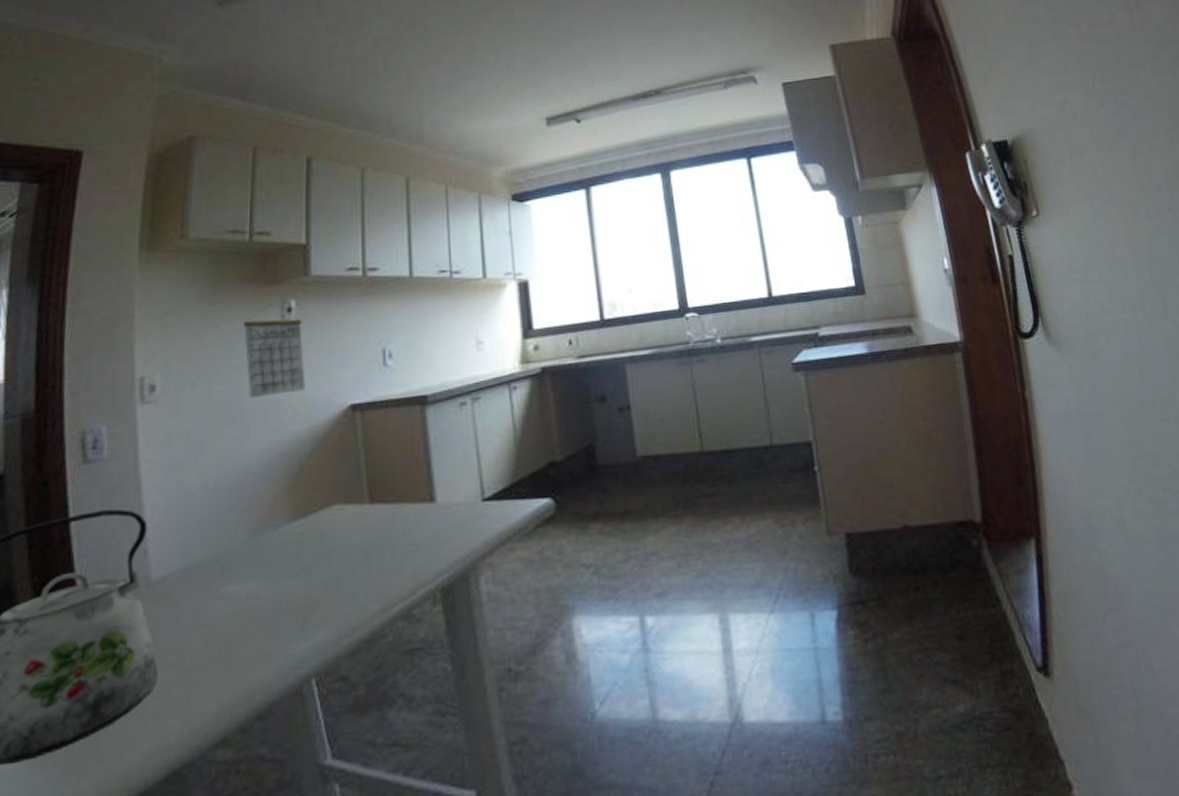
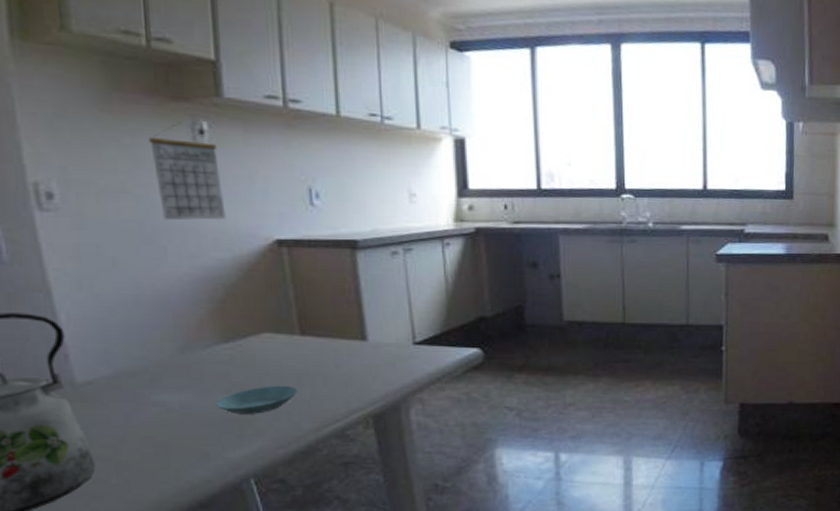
saucer: none [283,562,364,601] -> present [216,385,297,414]

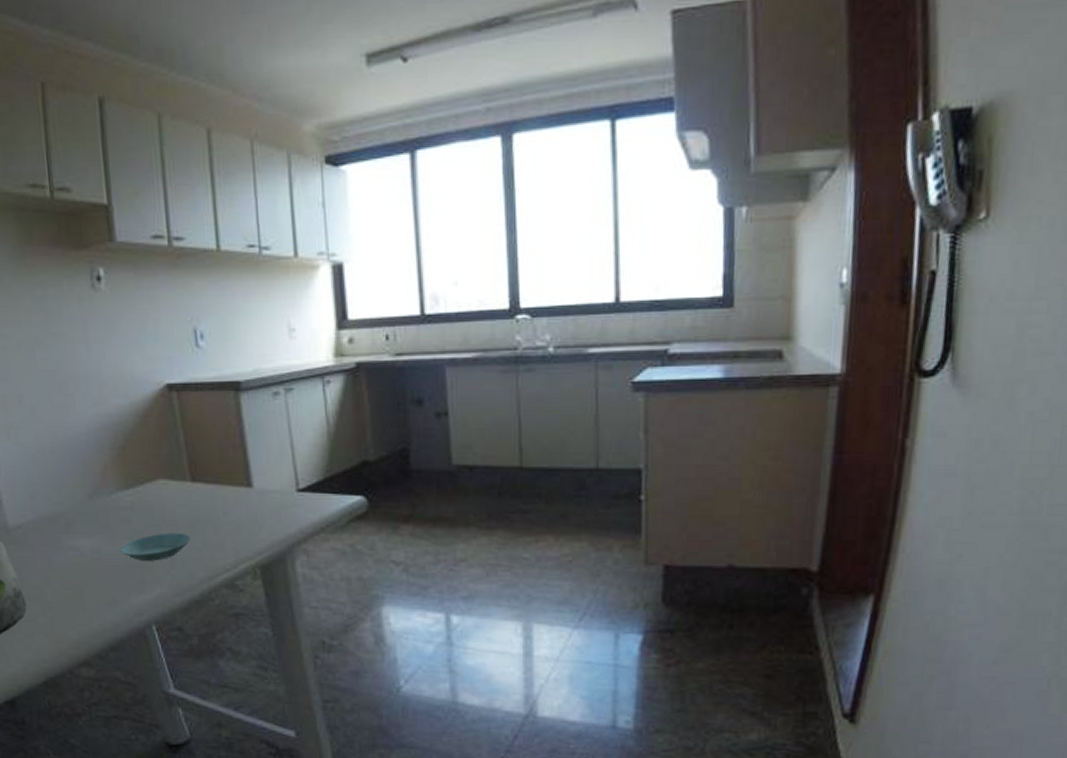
calendar: present [148,122,226,221] -> none [55,270,122,369]

